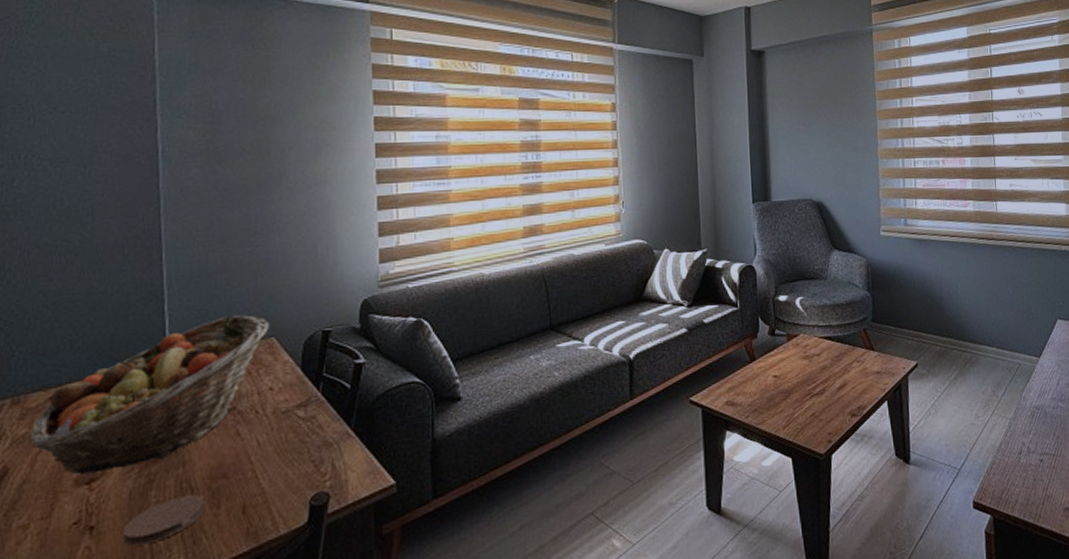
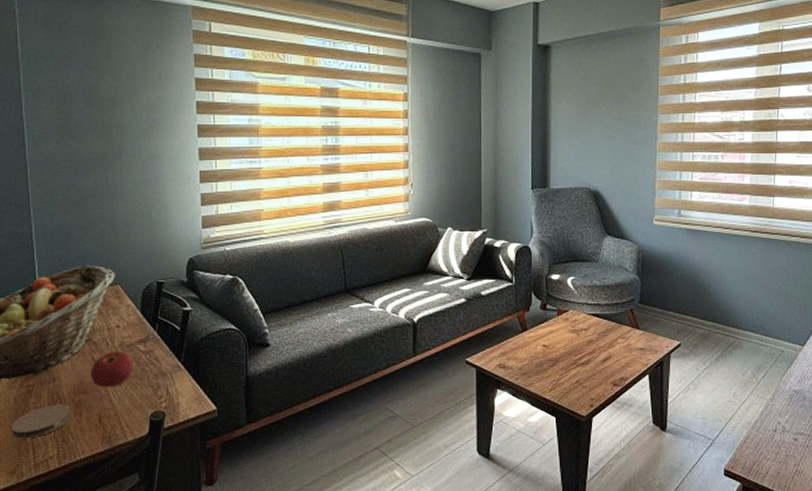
apple: none [233,419,290,469] -> present [90,351,134,388]

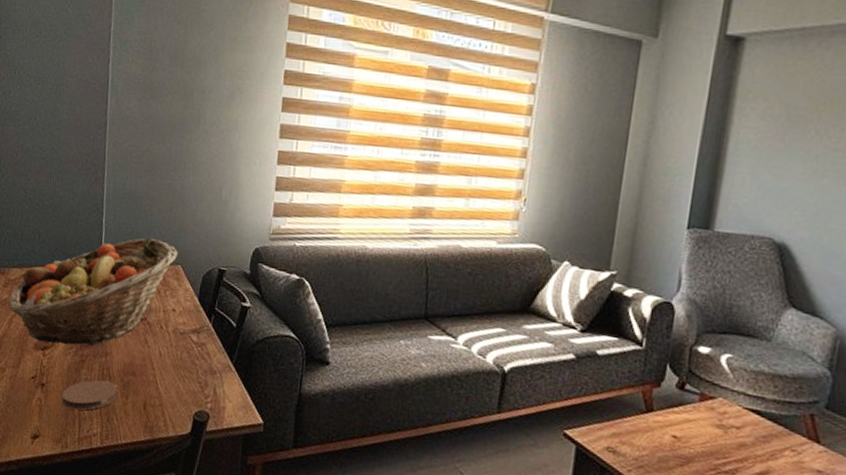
apple: present [90,351,134,388] -> none [141,336,185,376]

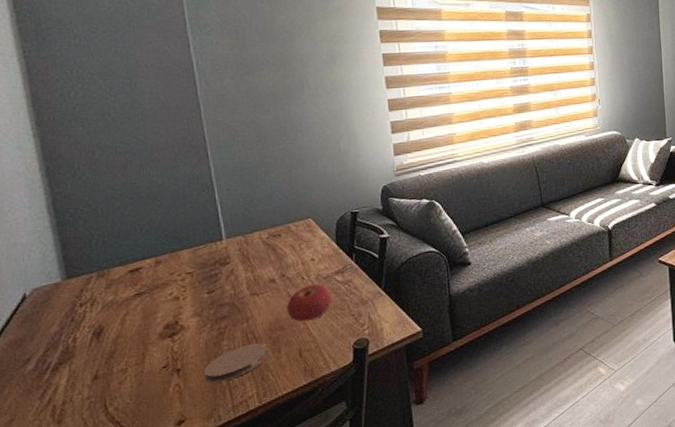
fruit basket: present [9,238,178,346] -> none [117,201,306,330]
apple: none [141,336,185,376] -> present [286,283,333,322]

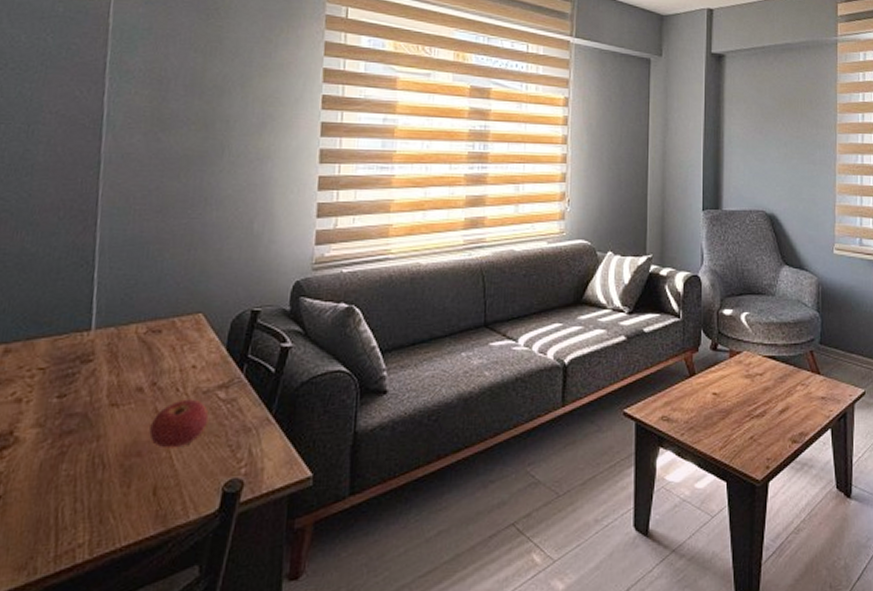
coaster: present [203,343,269,383] -> none [28,472,115,520]

